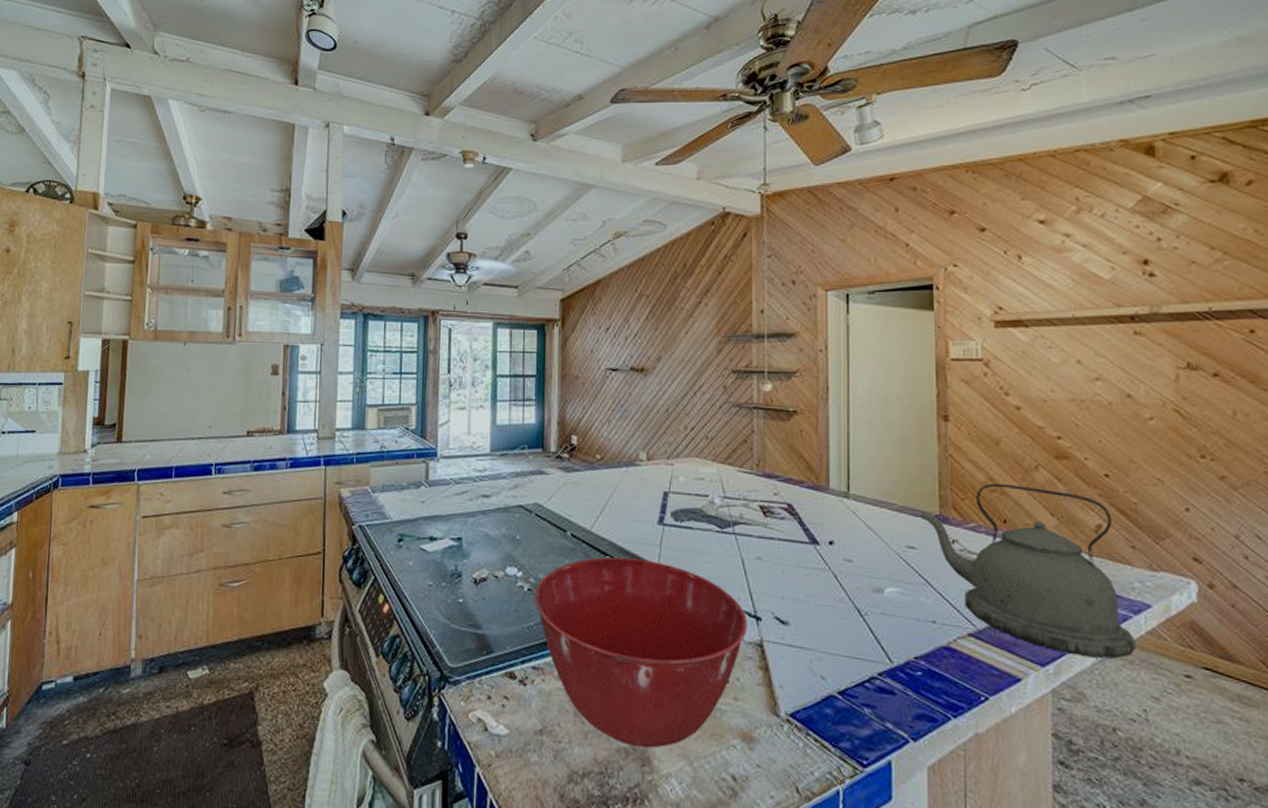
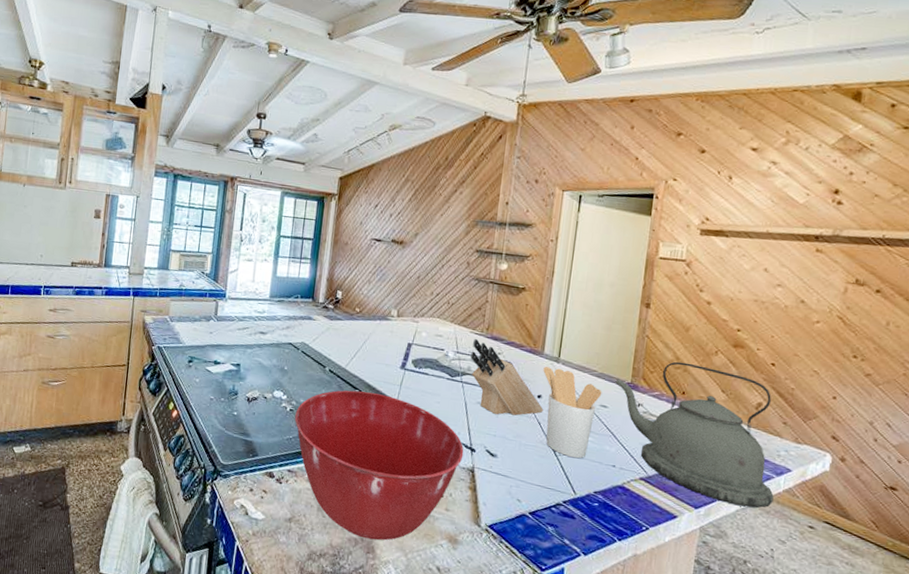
knife block: none [741,479,838,571] -> present [470,339,544,416]
utensil holder: none [831,505,907,617] -> present [543,366,602,459]

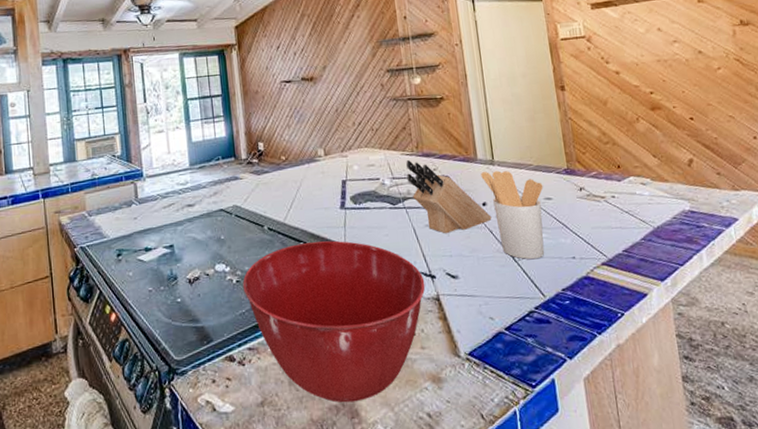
kettle: present [615,361,774,509] -> none [552,135,731,268]

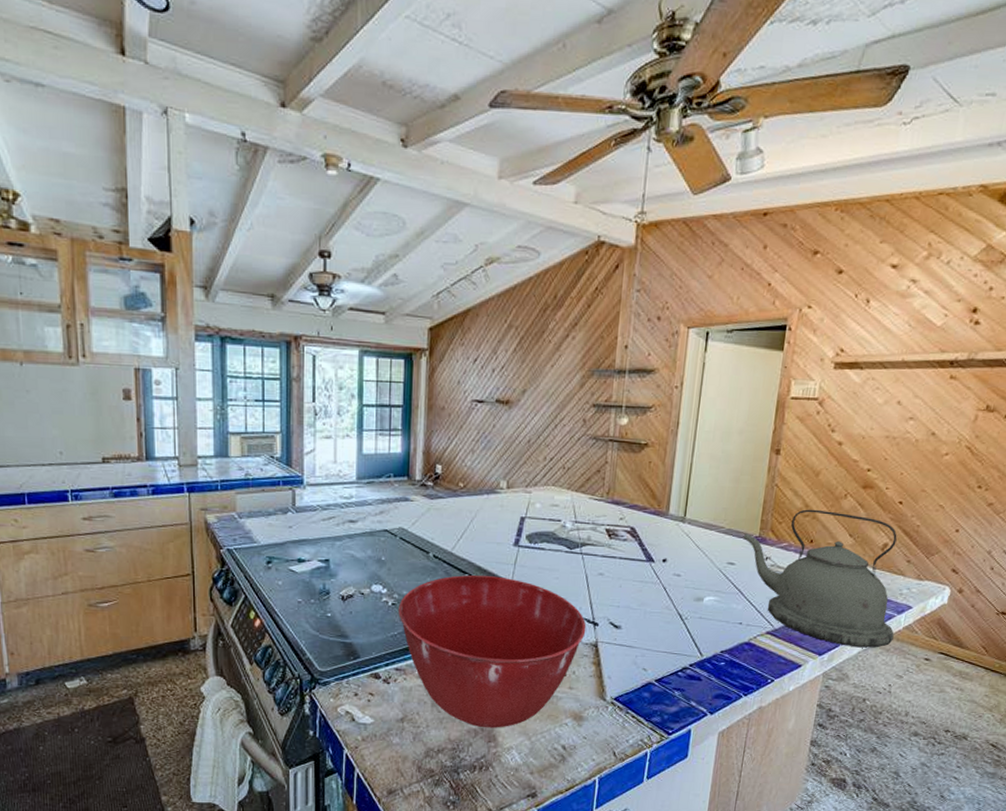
knife block: present [406,160,492,234] -> none [590,505,669,585]
utensil holder: present [481,170,545,260] -> none [668,528,730,620]
kettle: none [552,135,731,268] -> present [742,509,897,648]

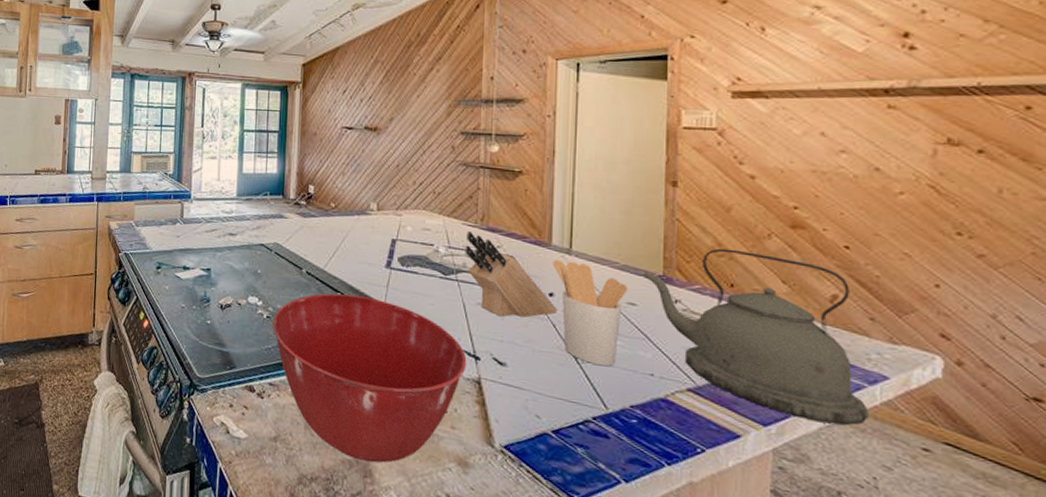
knife block: none [590,505,669,585] -> present [465,231,558,318]
utensil holder: none [668,528,730,620] -> present [553,260,628,367]

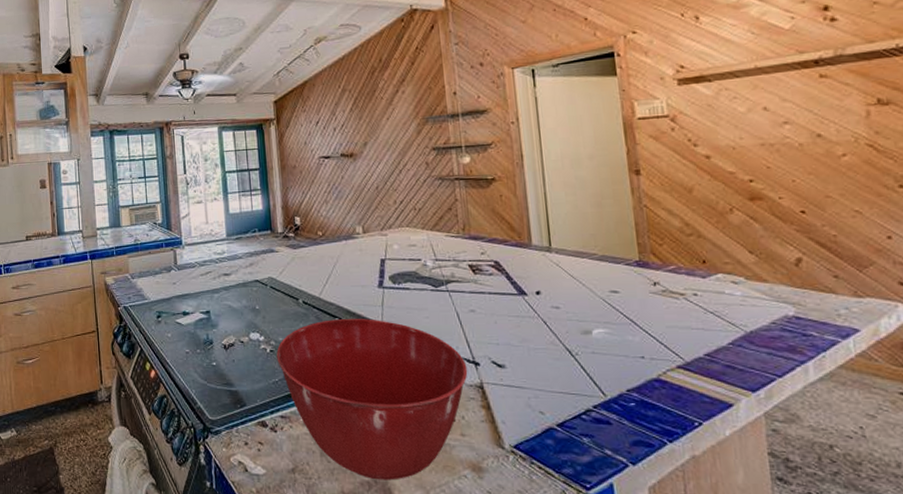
knife block: present [465,231,558,318] -> none [451,242,546,321]
utensil holder: present [553,260,628,367] -> none [535,258,609,355]
kettle: present [643,248,868,426] -> none [621,227,847,381]

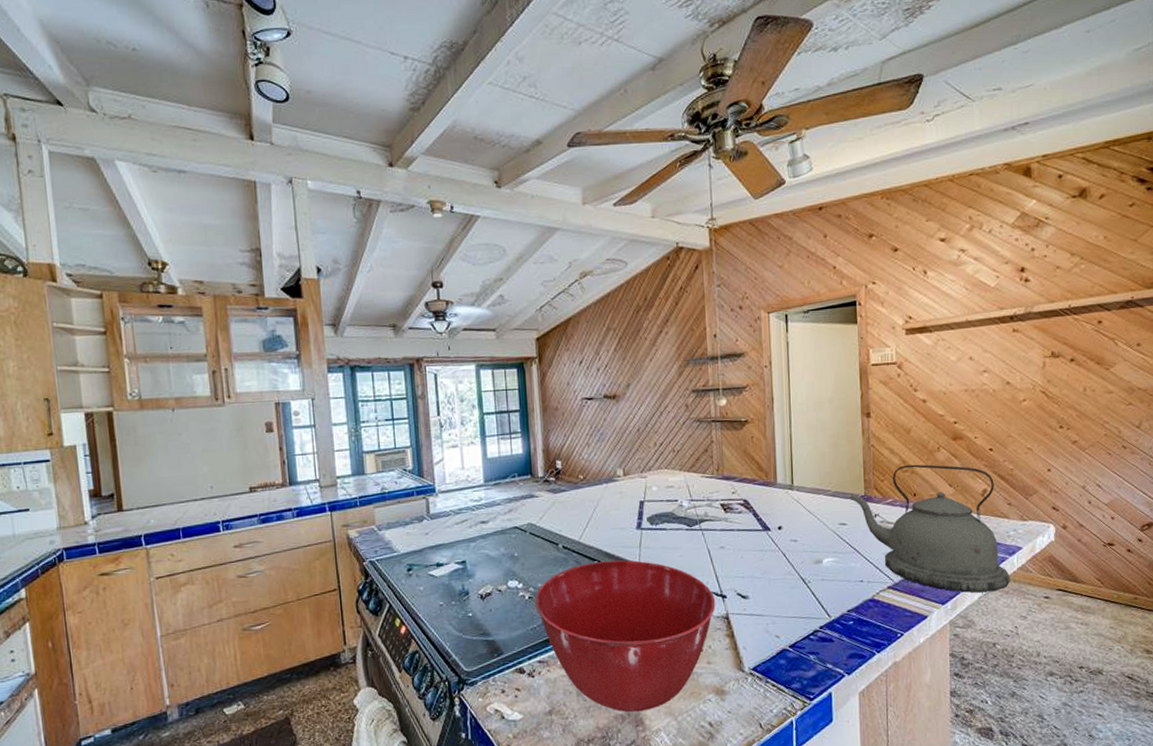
kettle: none [621,227,847,381] -> present [850,464,1010,593]

